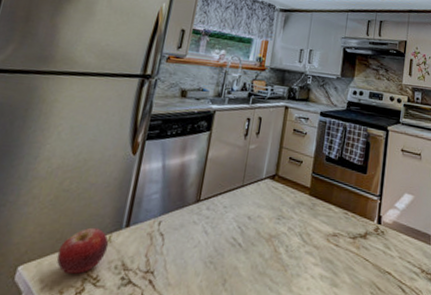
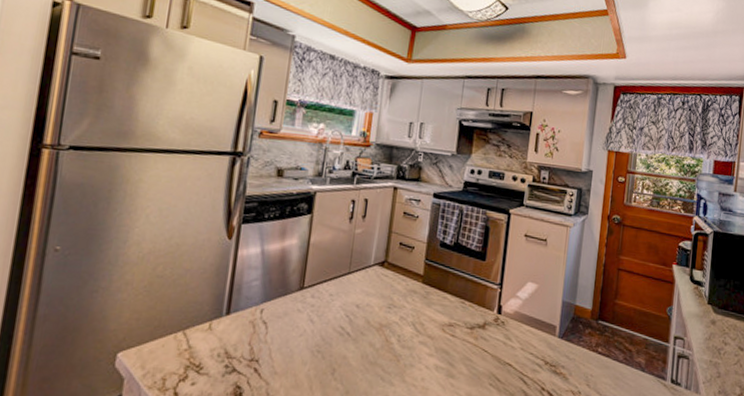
fruit: present [56,227,109,274] -> none [156,314,210,361]

